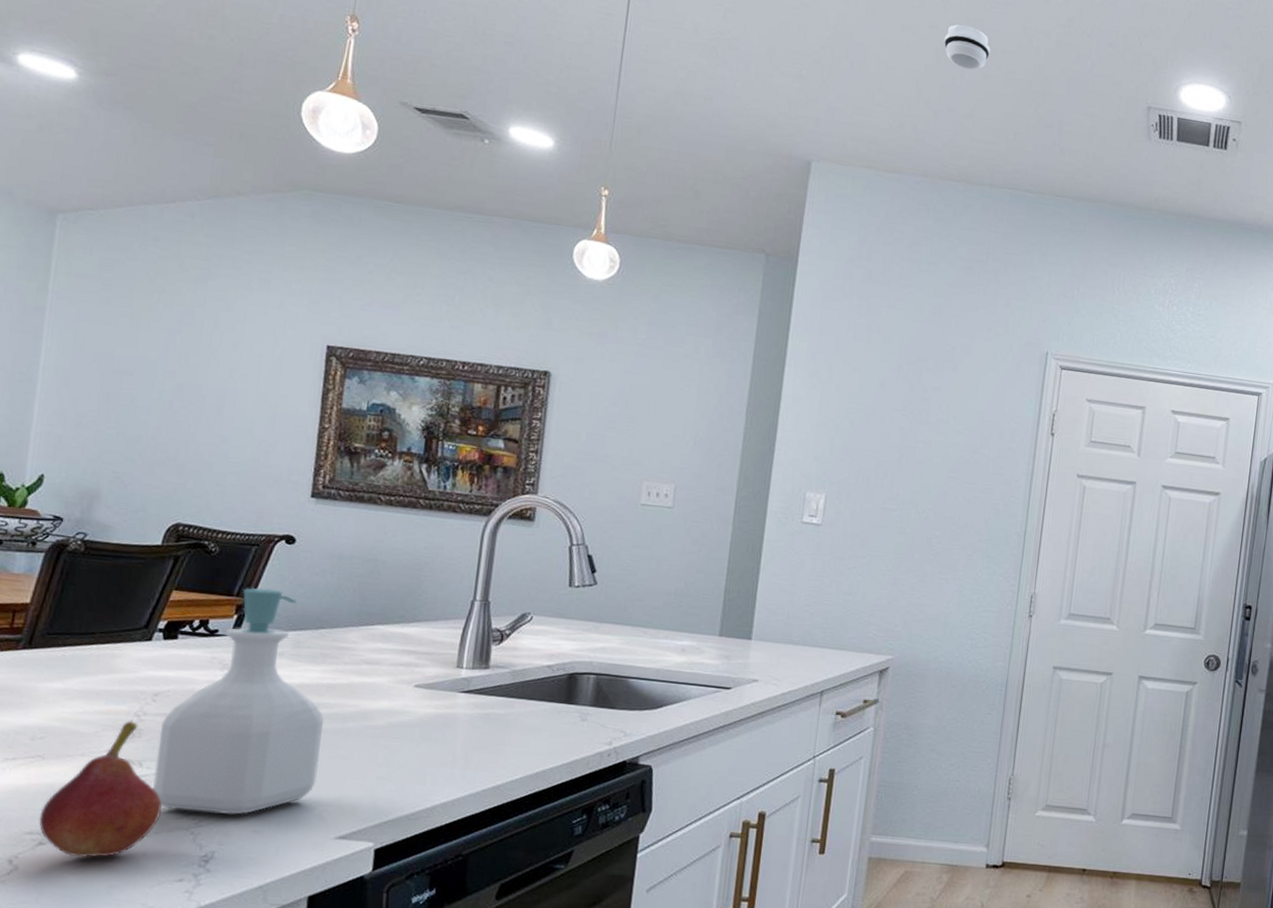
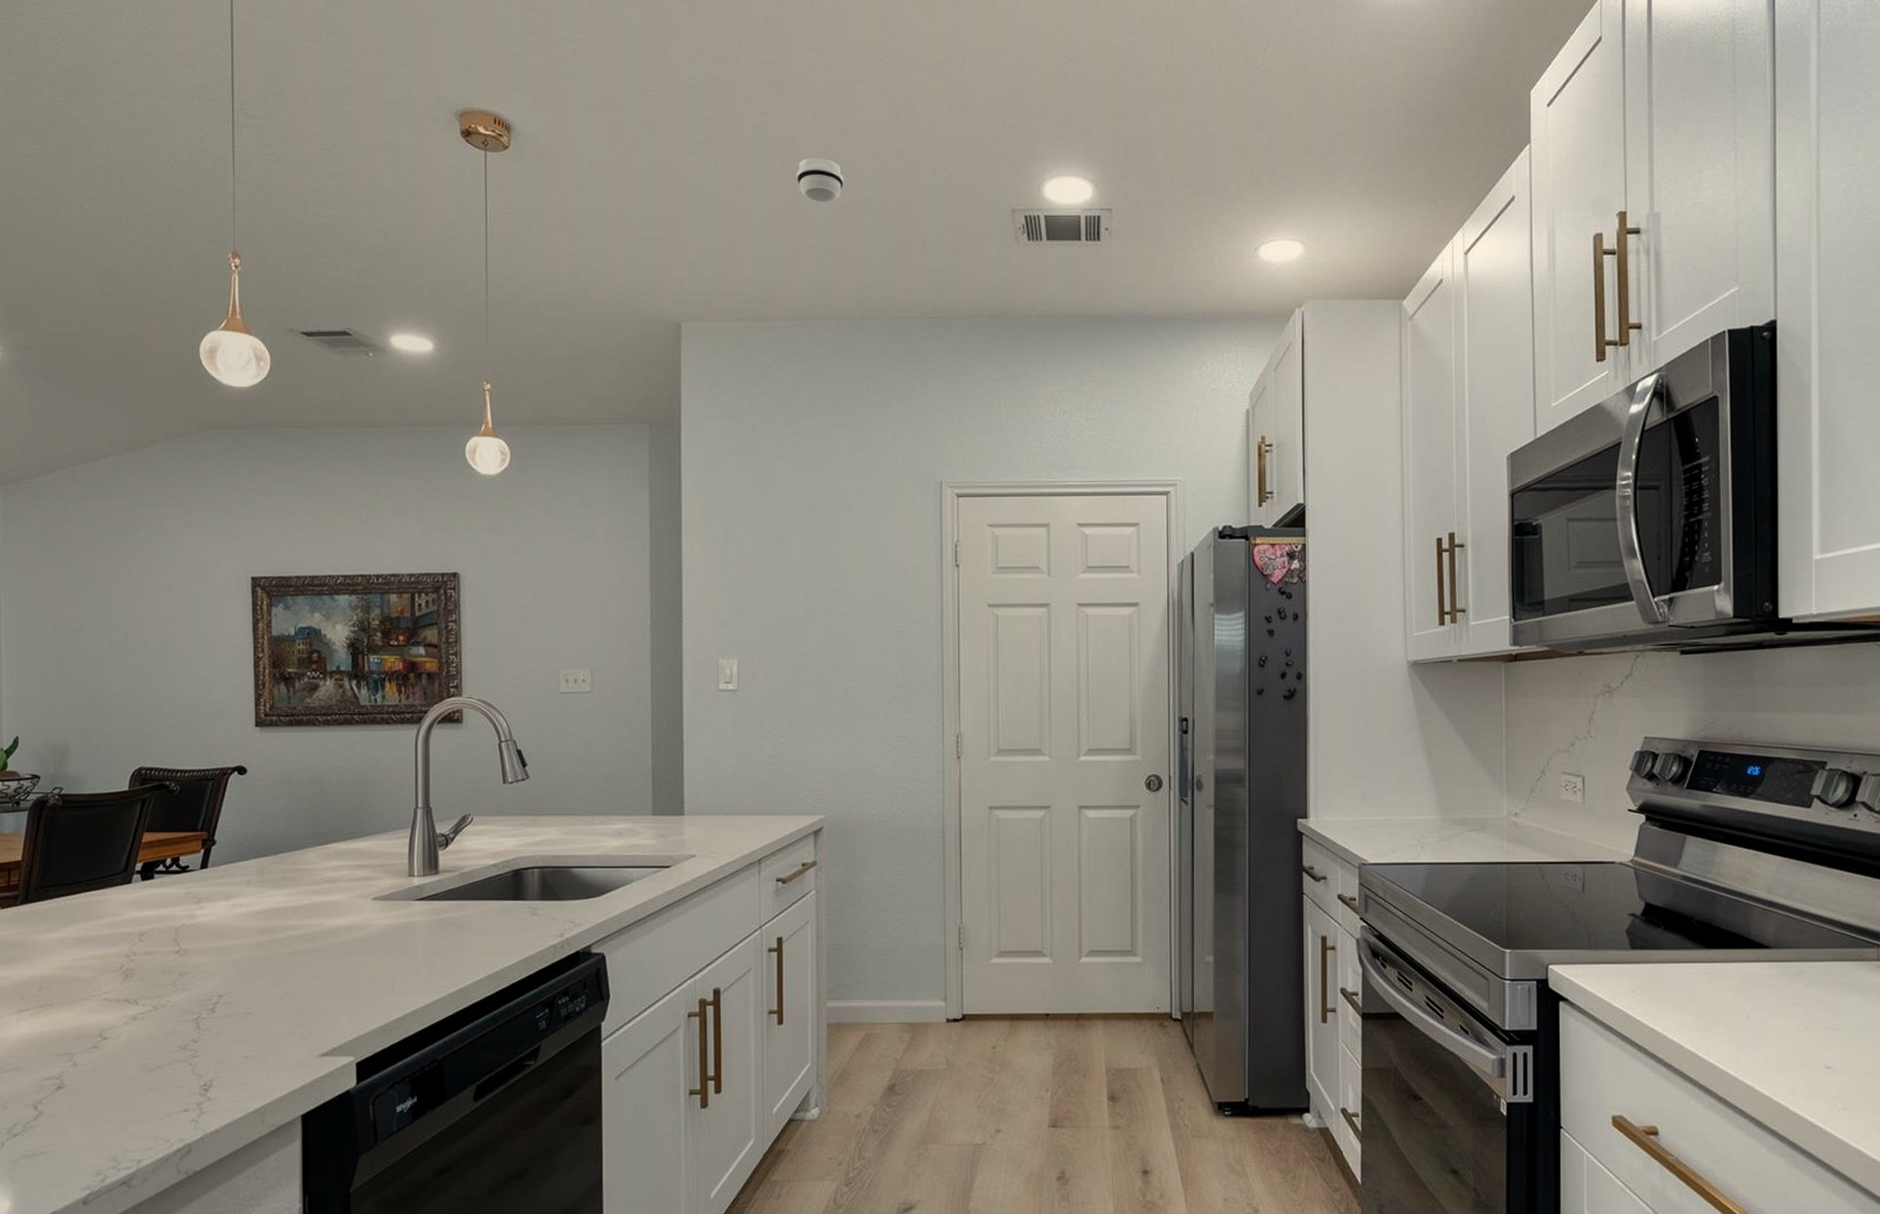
fruit: present [39,720,162,858] -> none [55,961,161,1098]
soap bottle: present [153,588,324,815] -> none [150,820,295,1043]

